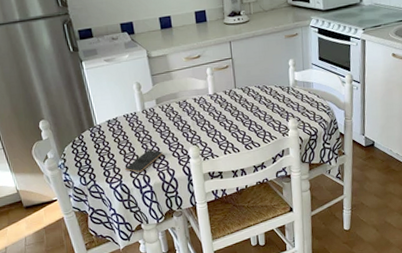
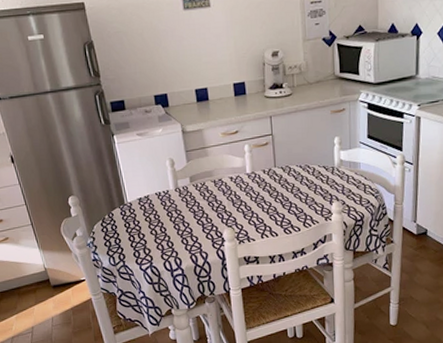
smartphone: present [125,149,163,173] -> none [156,230,196,255]

